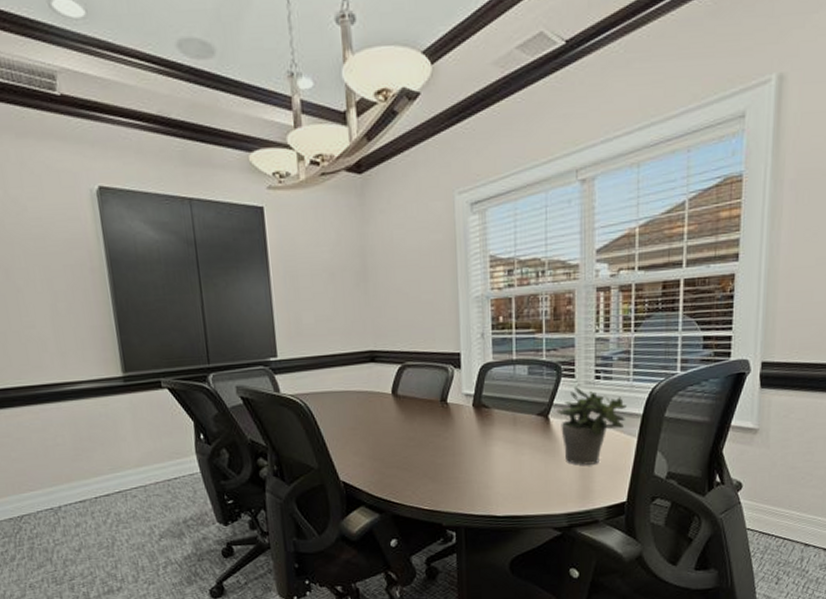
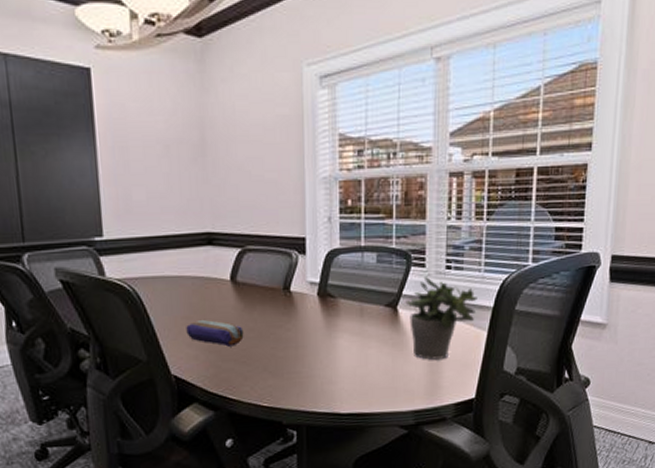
pencil case: none [352,429,405,455] -> present [186,319,244,347]

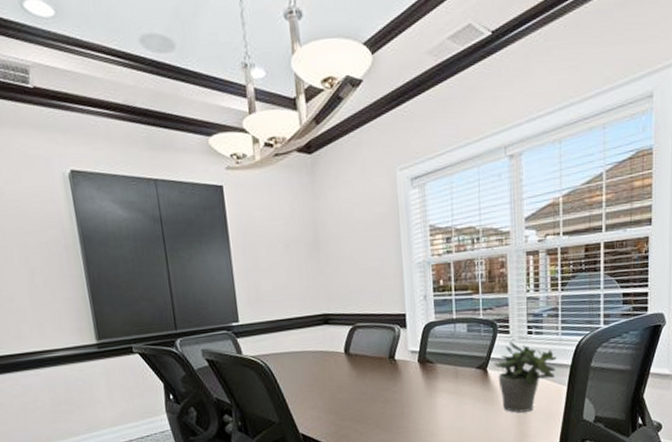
pencil case: present [186,319,244,347] -> none [310,386,358,408]

